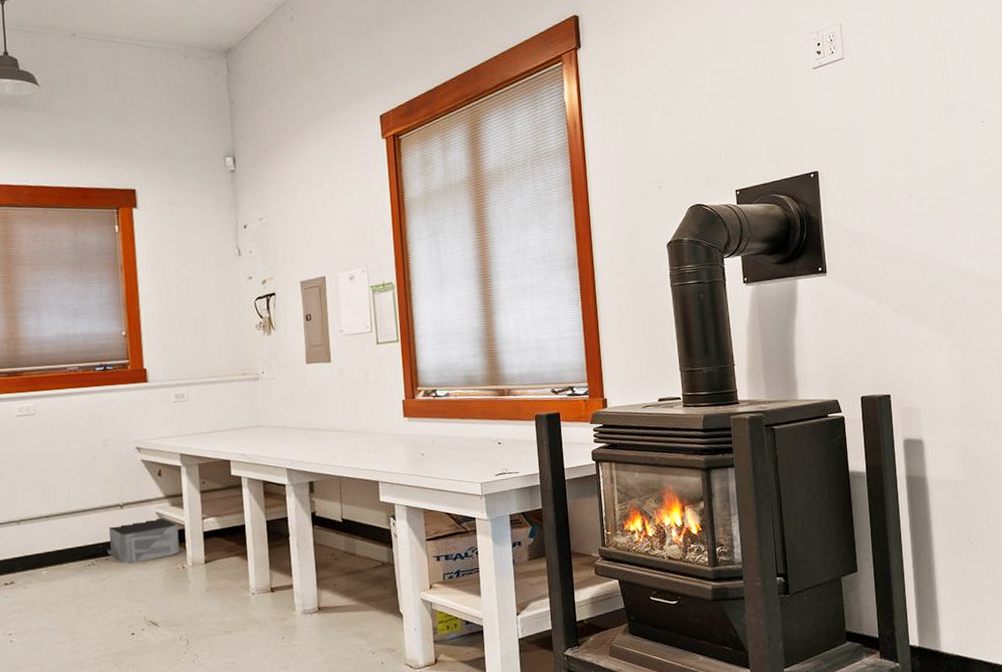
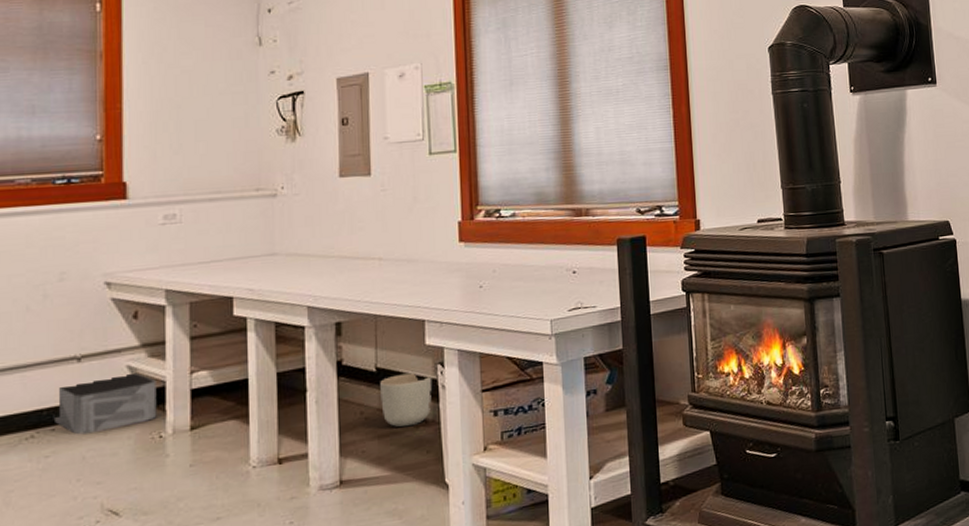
planter: none [345,523,387,567] -> present [380,372,433,428]

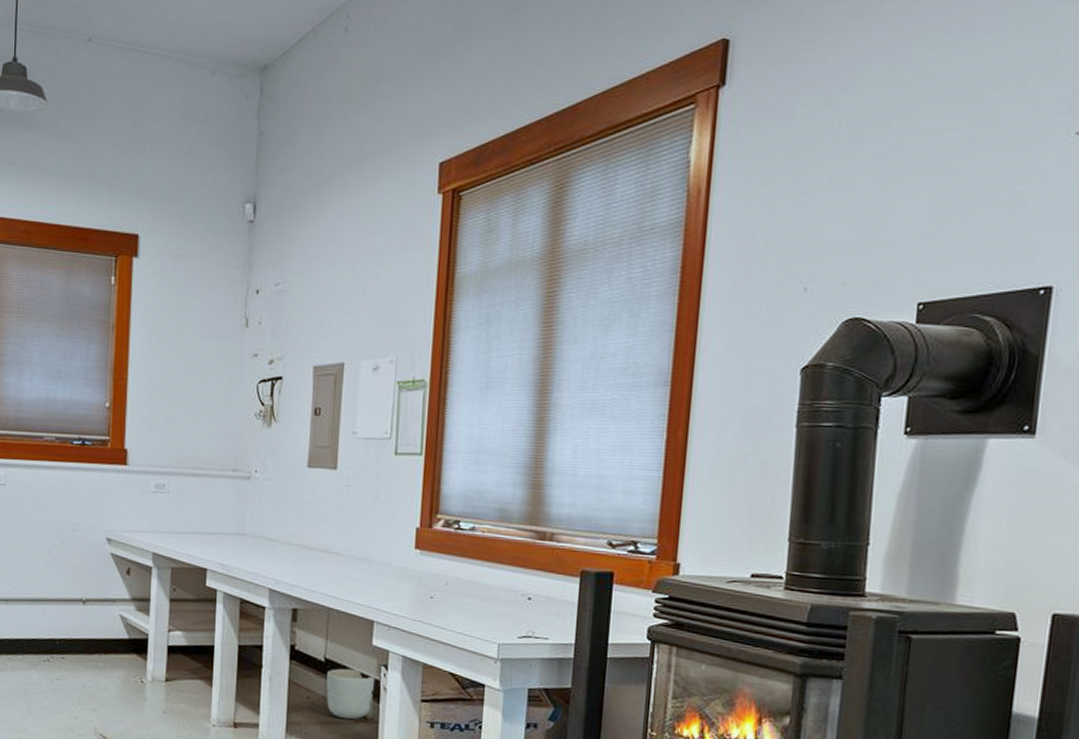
storage bin: present [55,371,157,435] -> none [64,620,141,668]

